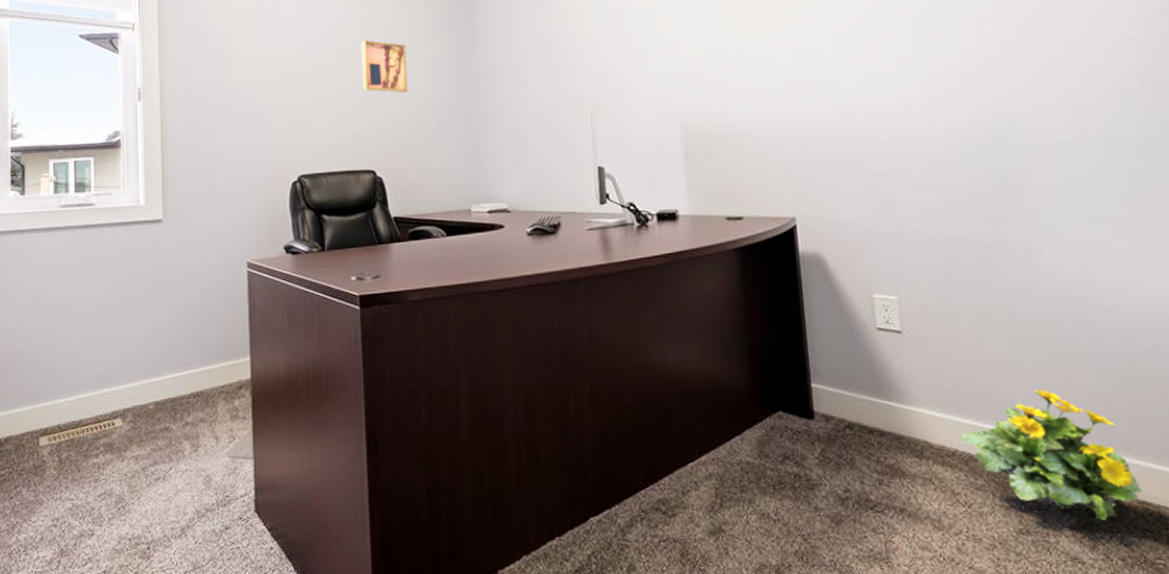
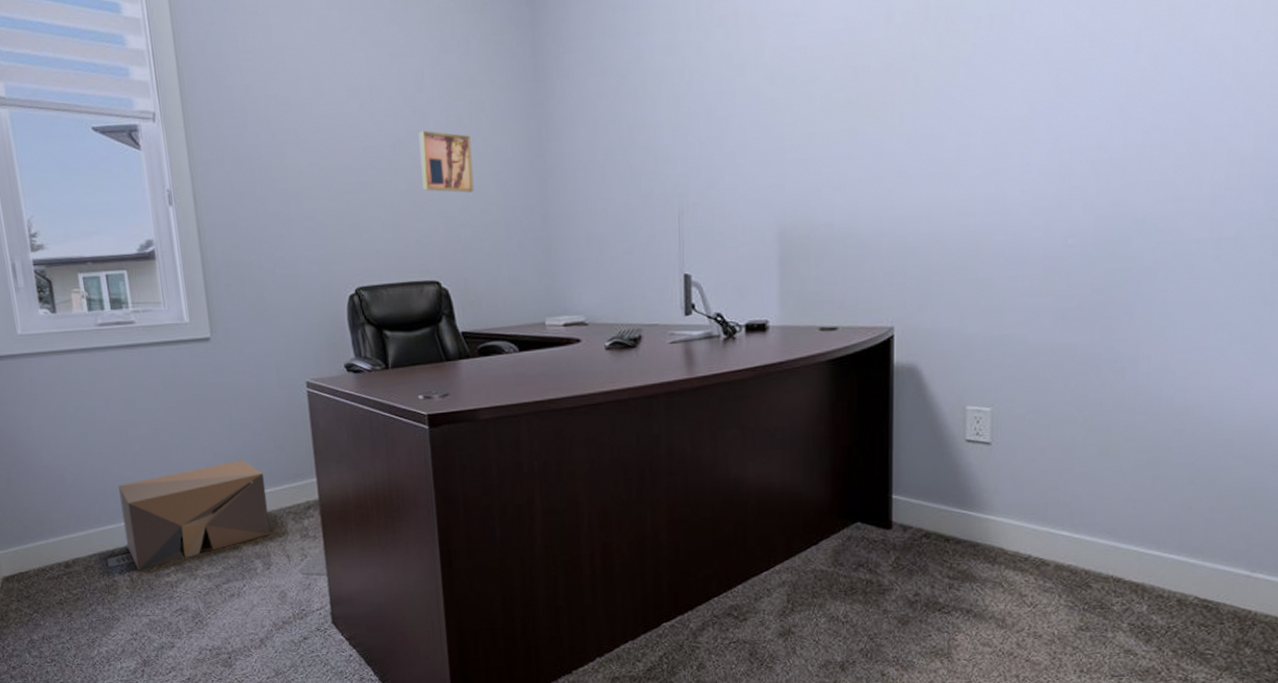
cardboard box: none [59,338,202,450] -> present [118,460,271,570]
flowering plant: present [960,389,1143,521] -> none [1035,497,1205,618]

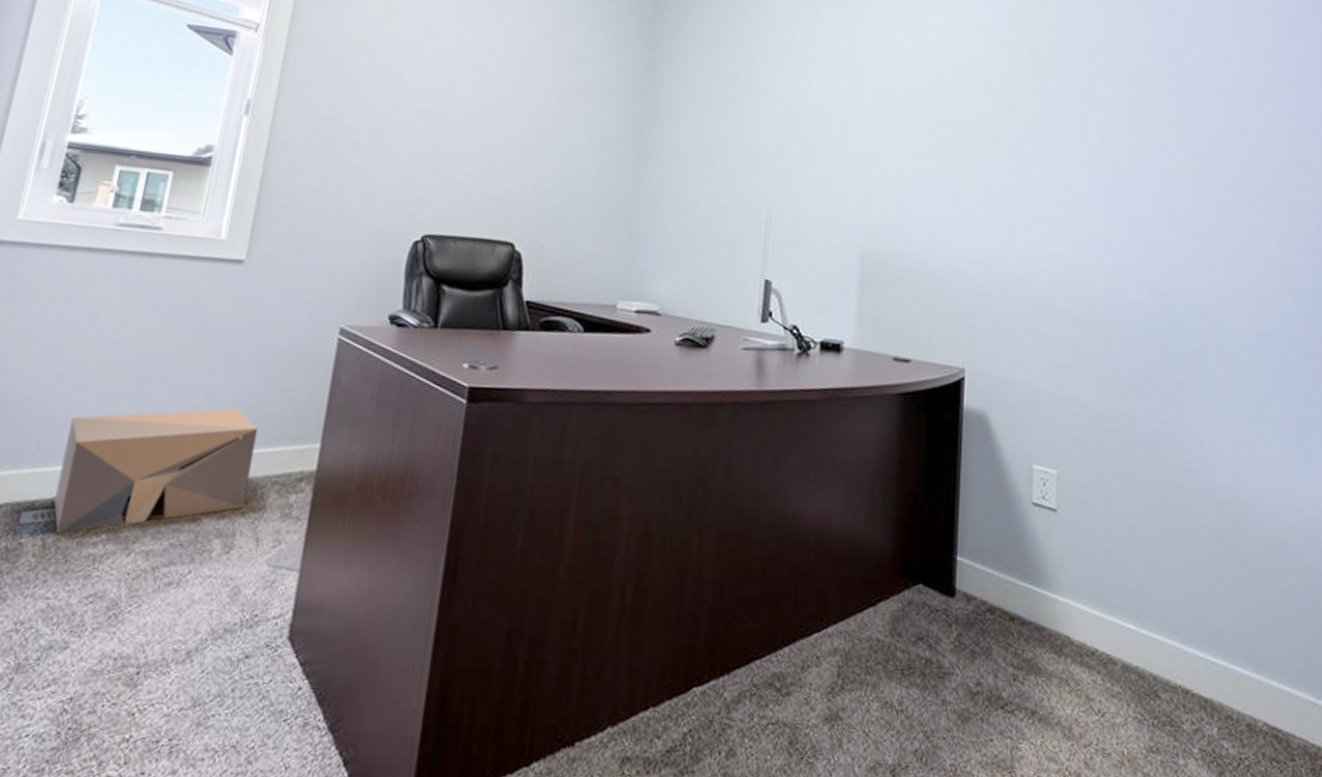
wall art: present [418,130,474,193] -> none [517,93,575,161]

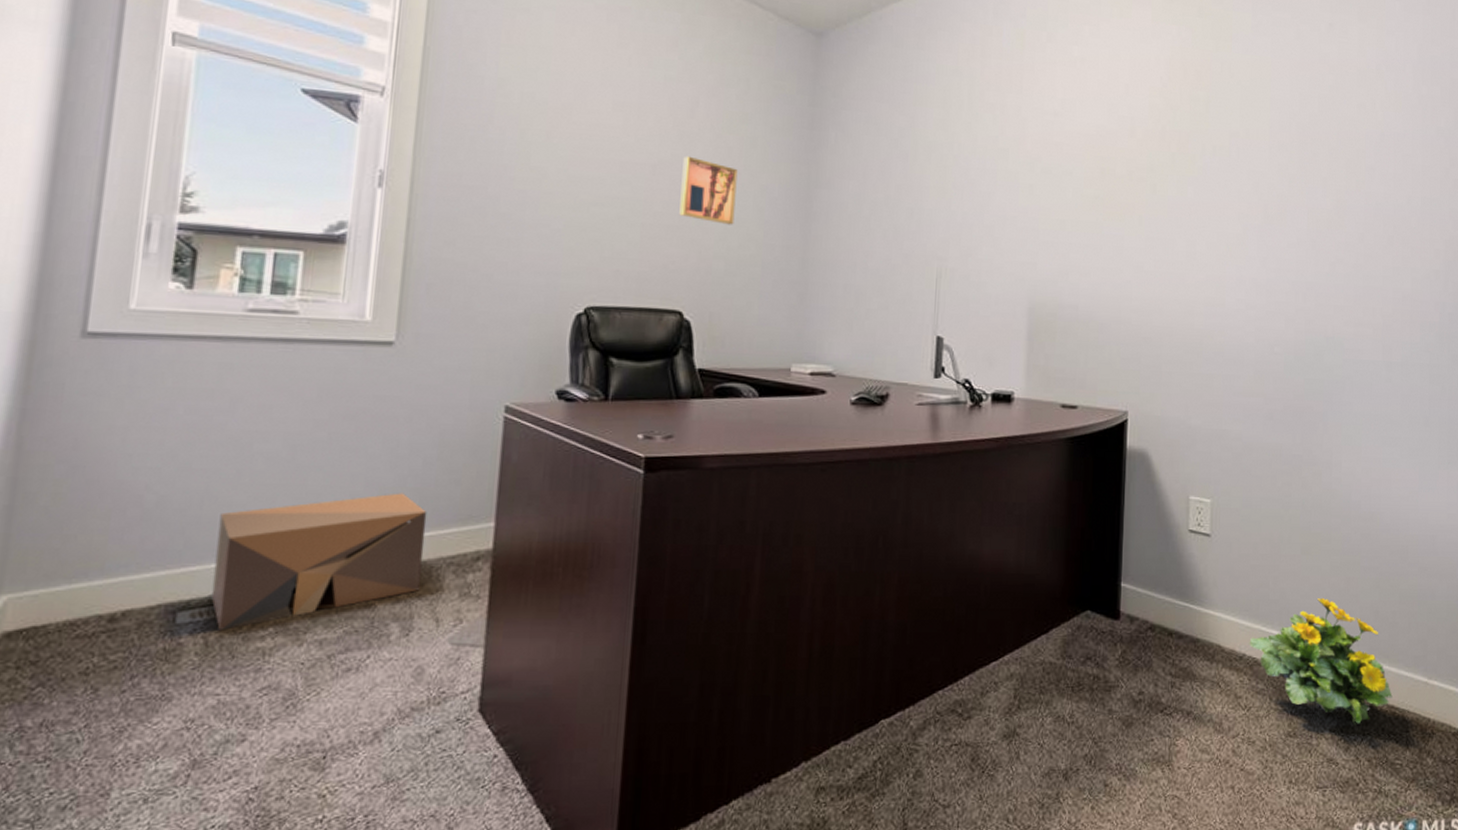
wall art: none [517,93,575,161] -> present [679,156,738,225]
flowering plant: none [1102,591,1274,745] -> present [1249,597,1393,724]

